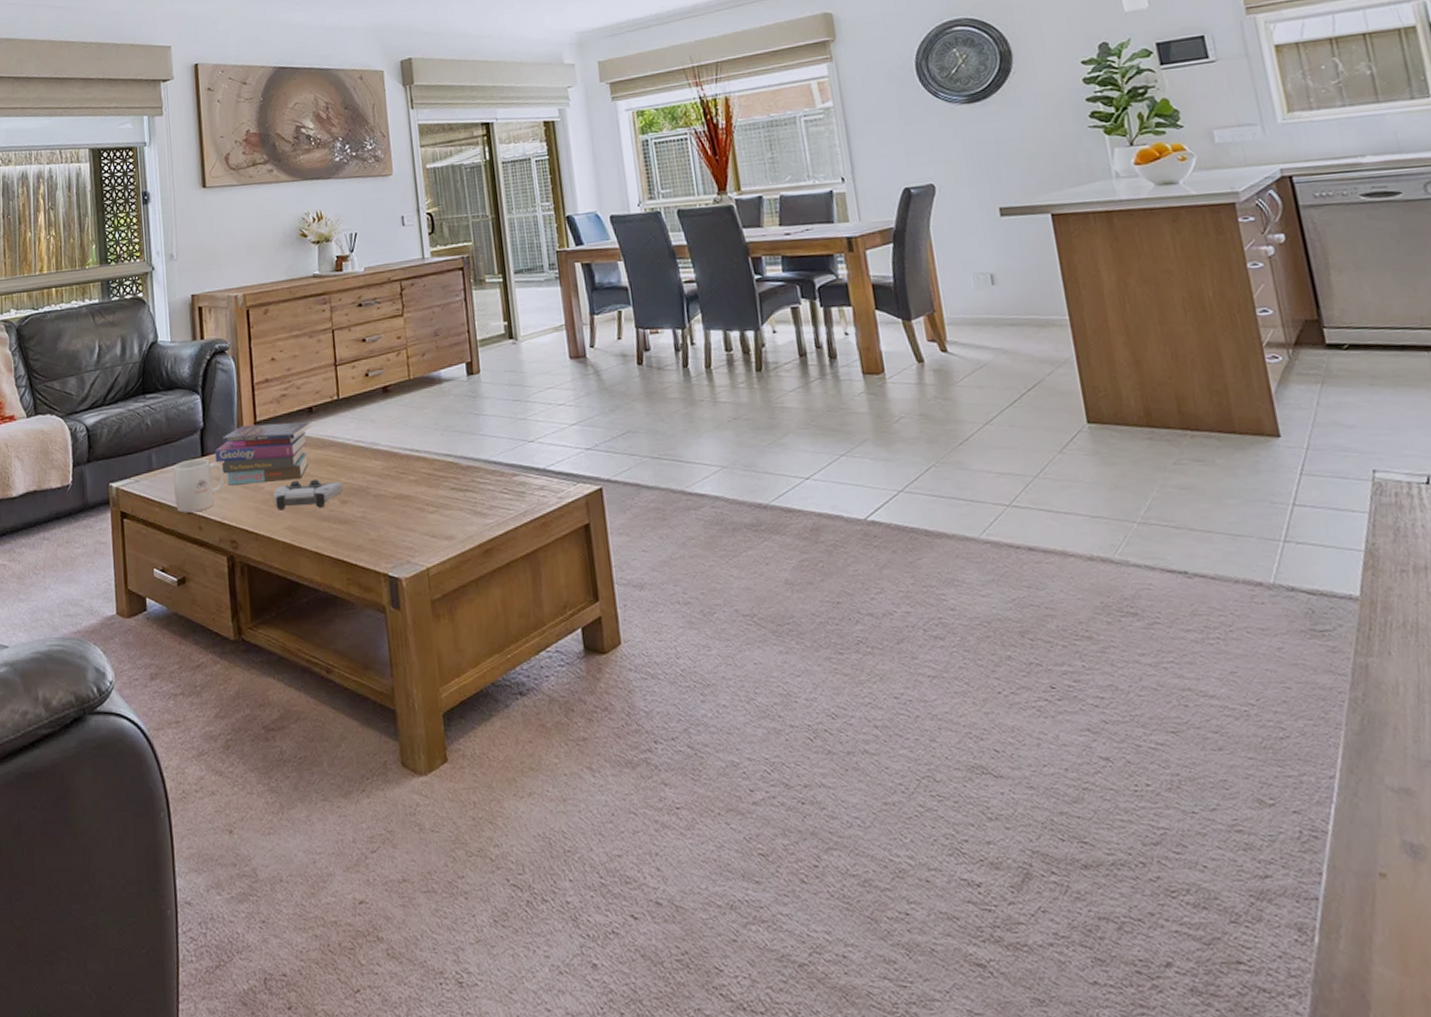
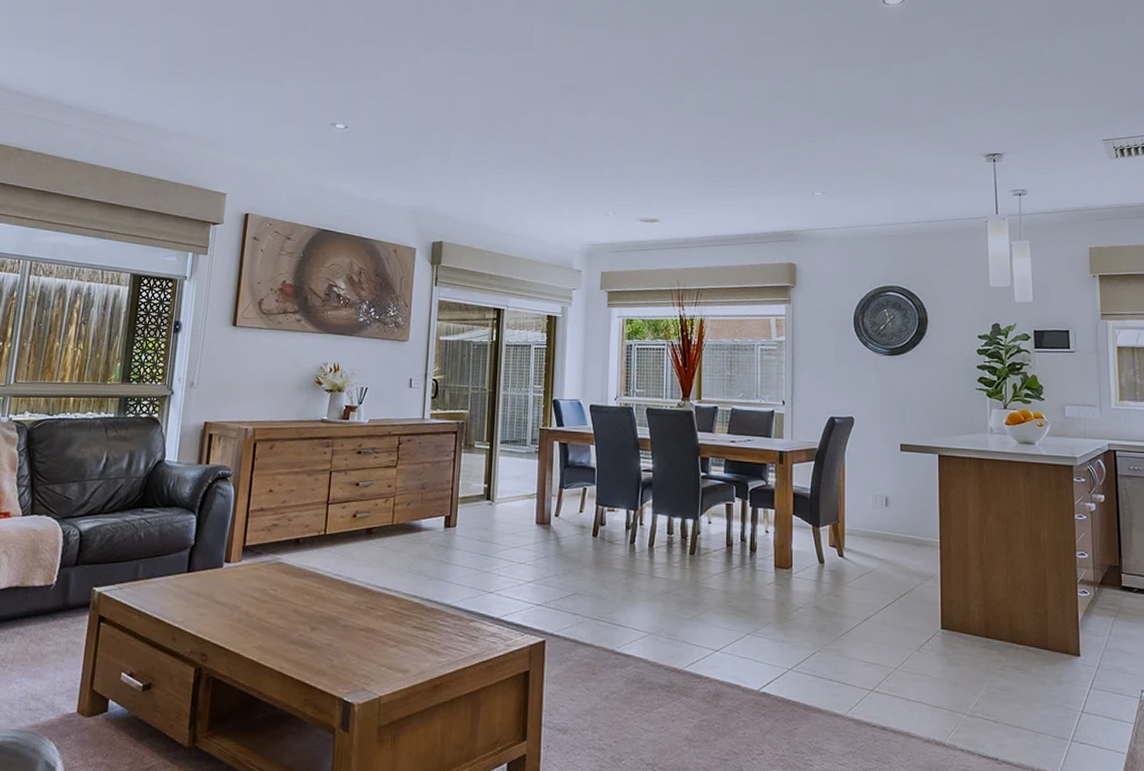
mug: present [172,458,225,513] -> none [154,573,207,624]
books: present [214,422,312,486] -> none [200,548,297,604]
game controller: present [273,479,343,510] -> none [249,604,315,632]

